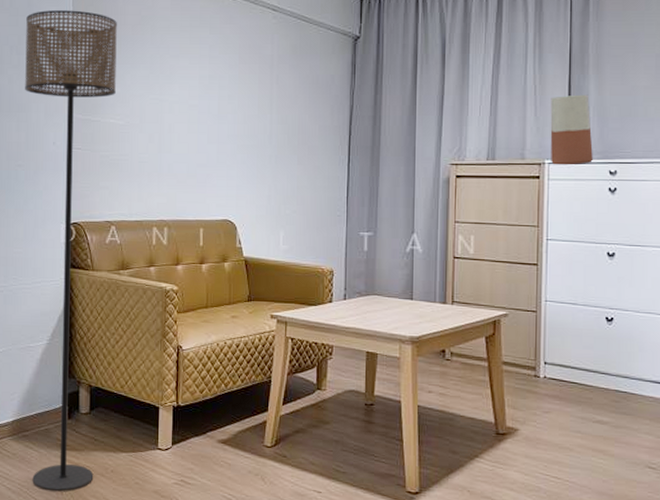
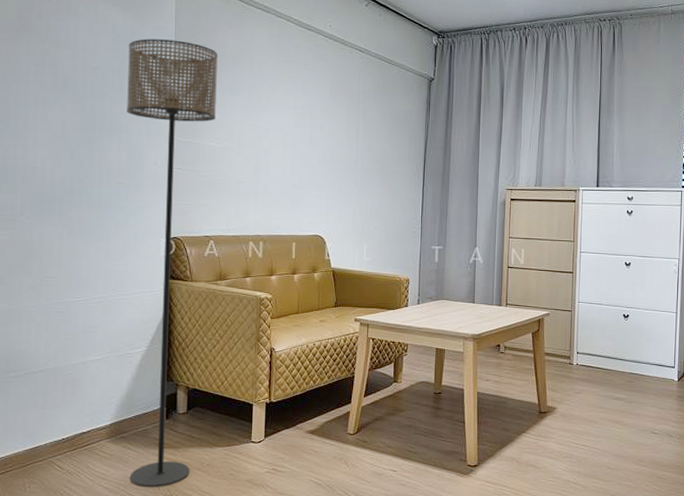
vase: present [550,94,593,166] -> none [584,135,616,192]

